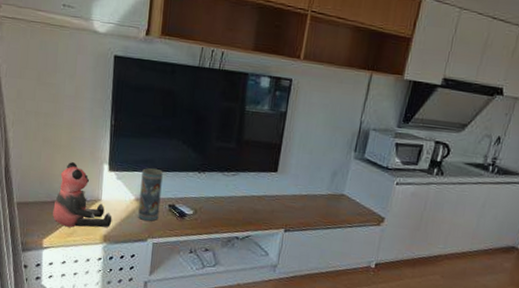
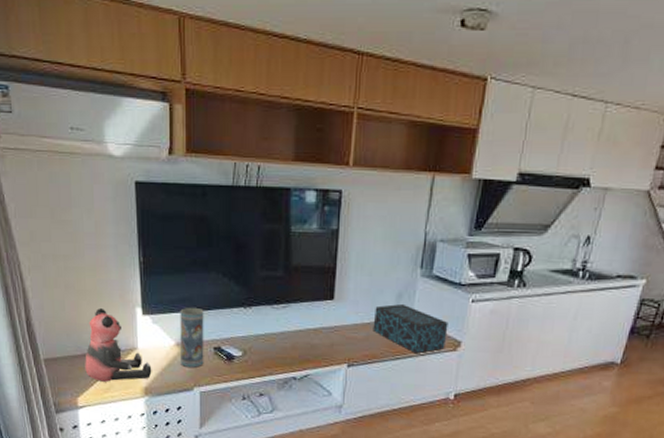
decorative box: none [309,180,375,225] -> present [372,303,448,353]

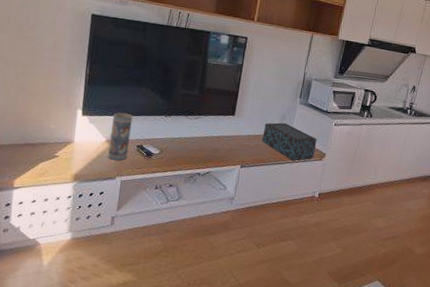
bear: present [85,307,152,382] -> none [25,107,84,168]

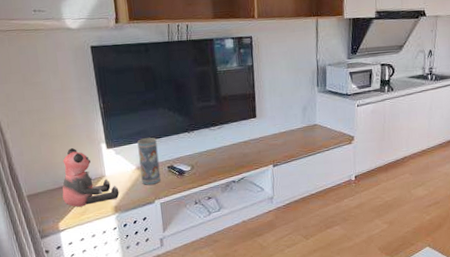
bear: none [25,107,84,168] -> present [62,147,120,207]
decorative box: present [262,122,317,160] -> none [288,114,343,149]

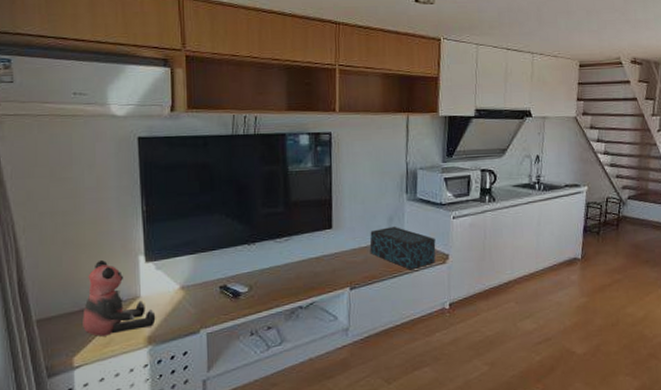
vase: present [137,137,161,185] -> none [184,250,210,310]
decorative box: none [288,114,343,149] -> present [369,226,436,269]

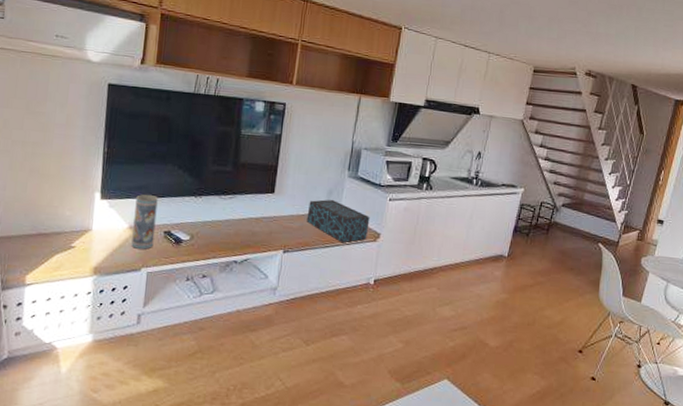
bear: present [82,259,156,337] -> none [38,191,104,261]
vase: none [184,250,210,310] -> present [131,195,158,249]

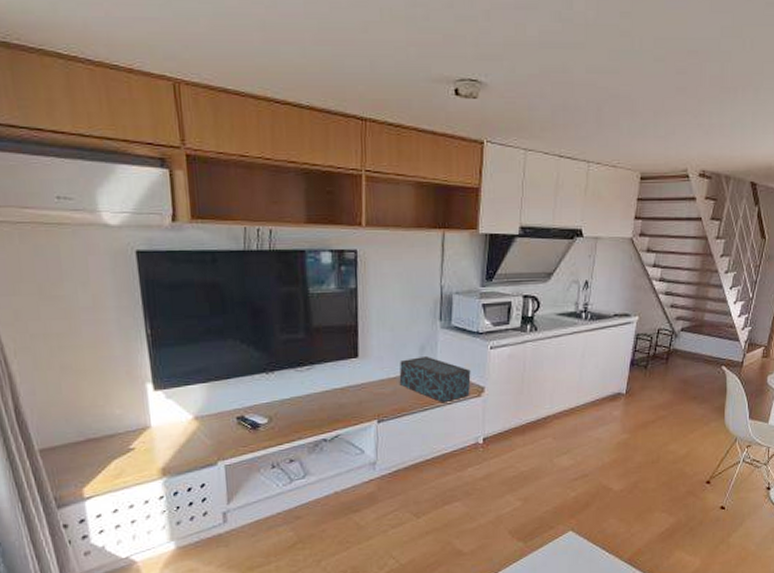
vase: present [131,195,158,249] -> none [196,378,227,441]

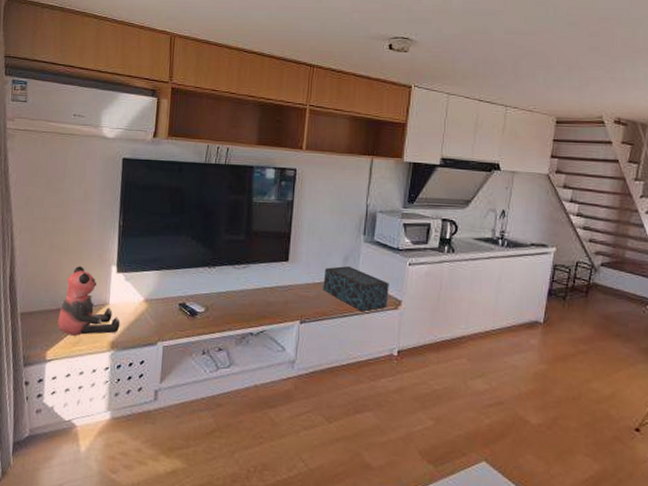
bear: none [89,386,169,467] -> present [57,265,120,336]

